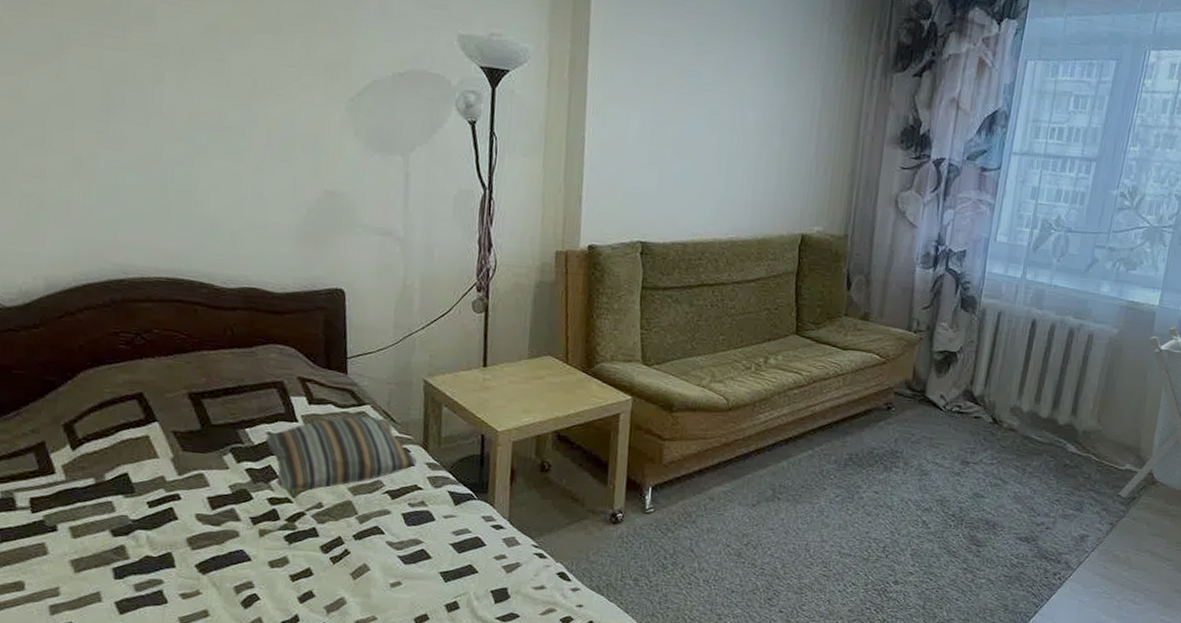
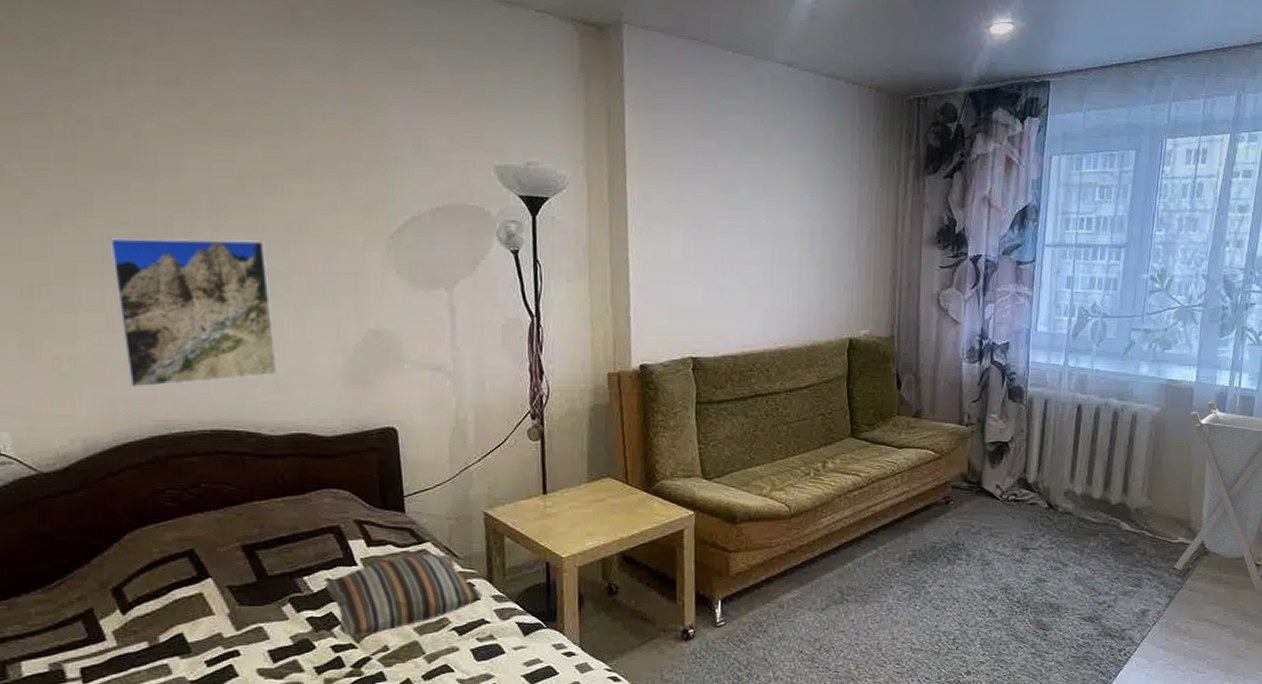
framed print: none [79,82,234,232] -> present [108,238,277,389]

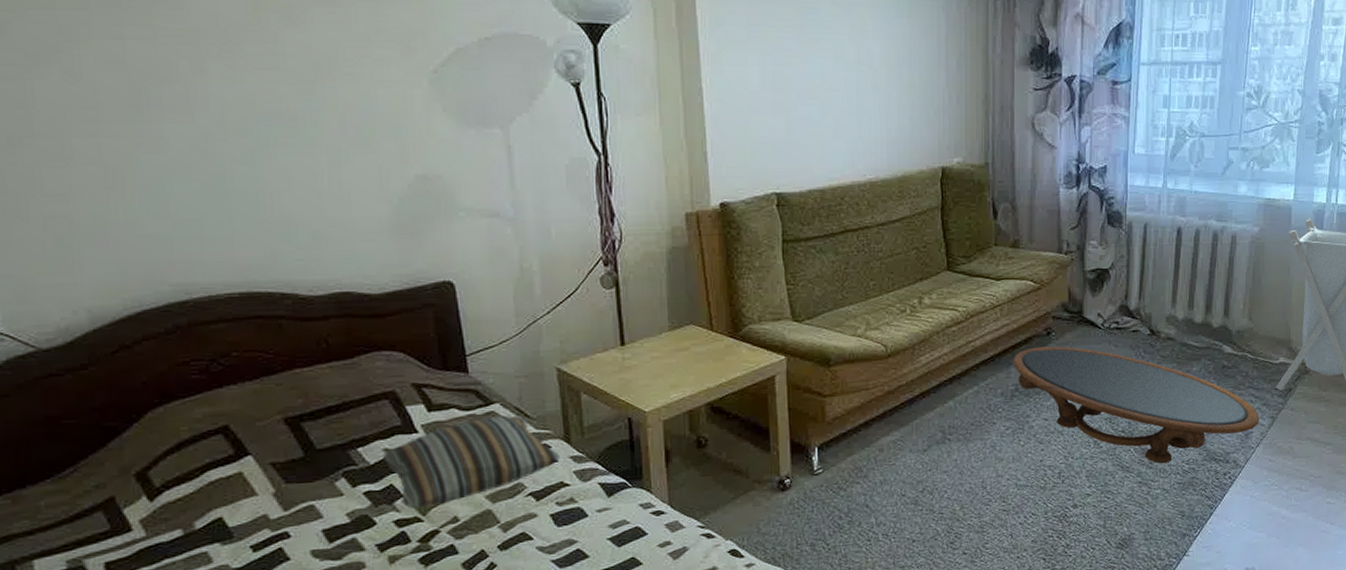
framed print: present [108,238,277,389] -> none [100,79,313,251]
coffee table: none [911,515,1157,637] -> present [1013,346,1260,464]

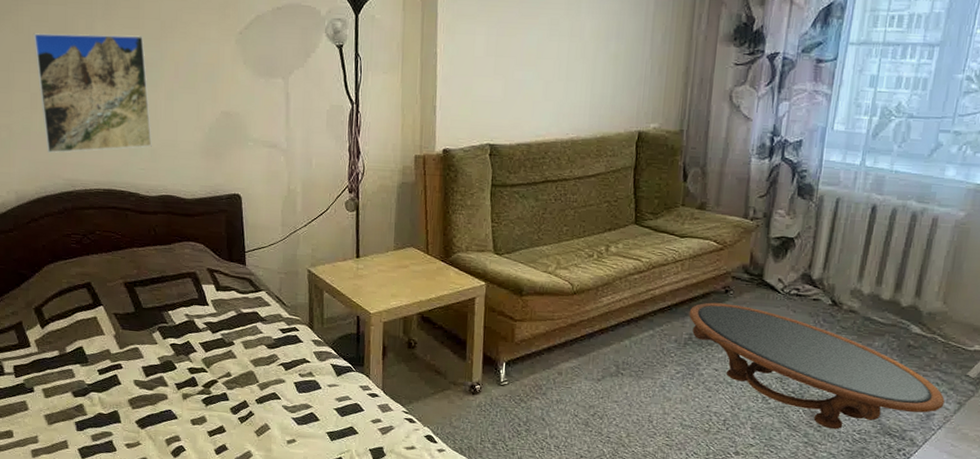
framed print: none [100,79,313,251] -> present [32,33,152,154]
pillow: present [383,415,560,508] -> none [184,301,304,362]

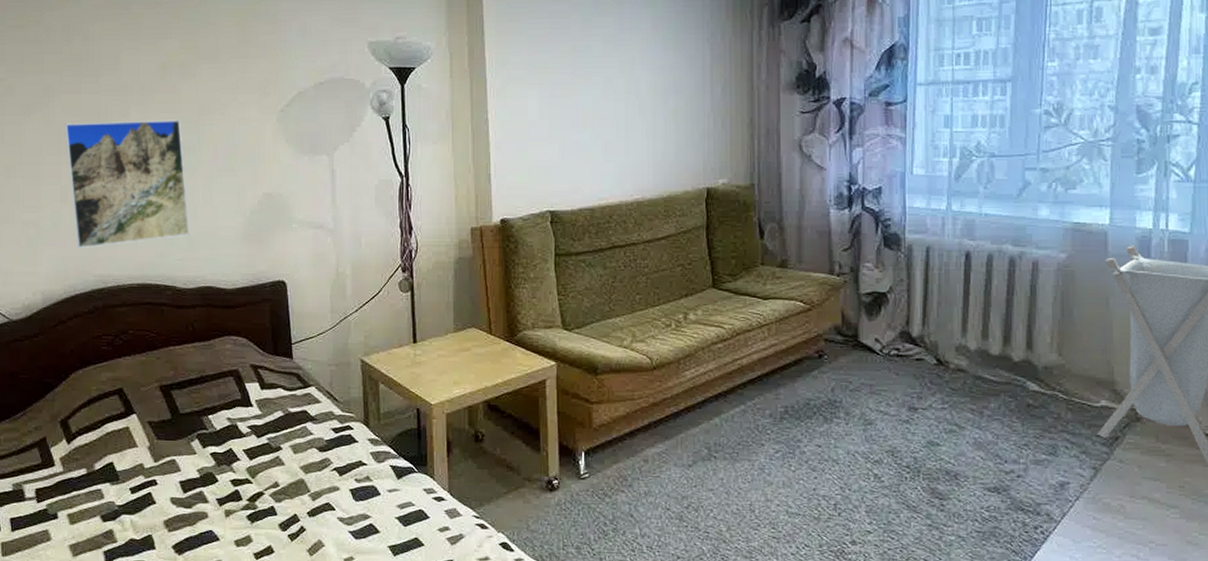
coffee table: present [689,302,945,430] -> none [782,369,1078,508]

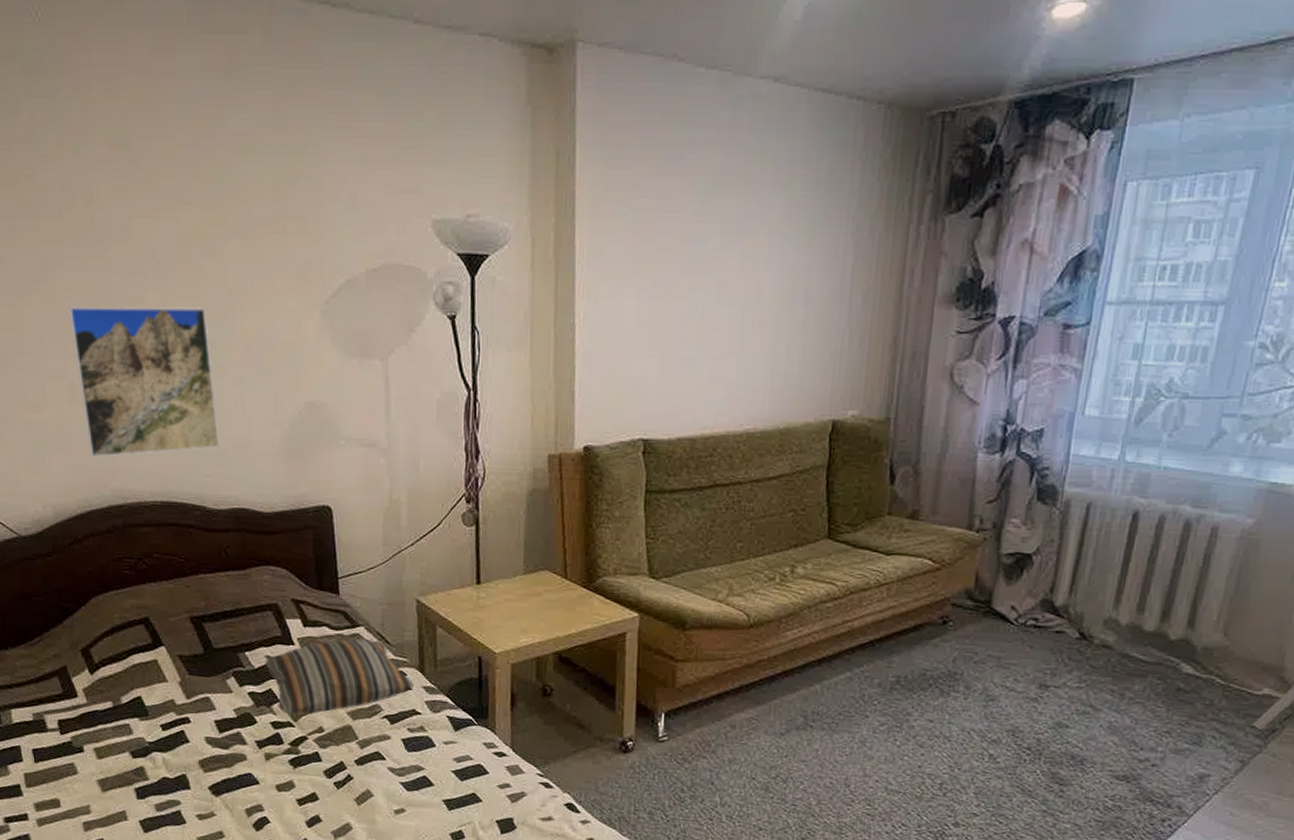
pillow: none [226,398,360,471] -> present [265,639,414,714]

